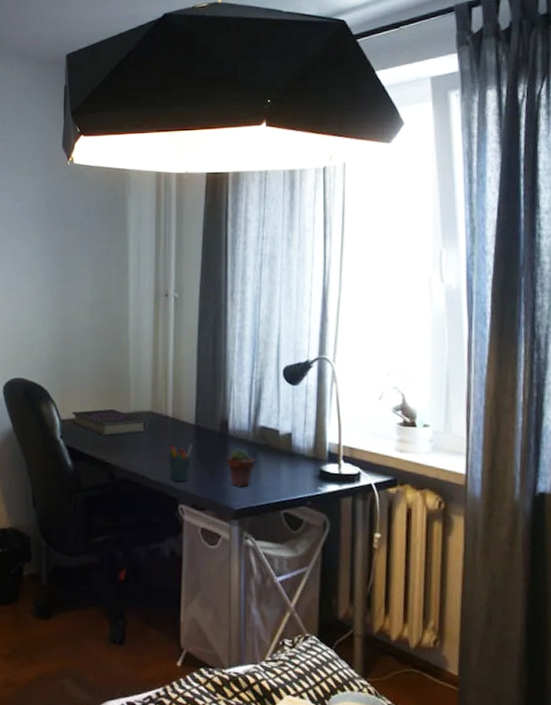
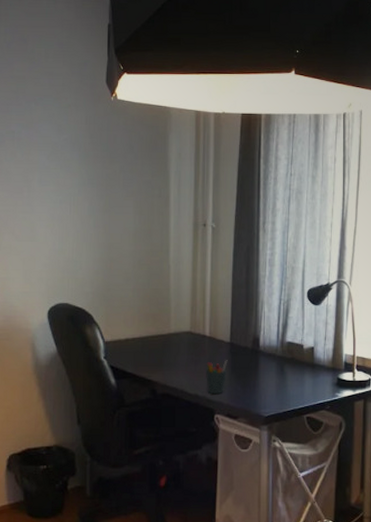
book: present [72,408,148,436] -> none [115,330,187,355]
potted succulent: present [226,448,255,488] -> none [257,362,283,397]

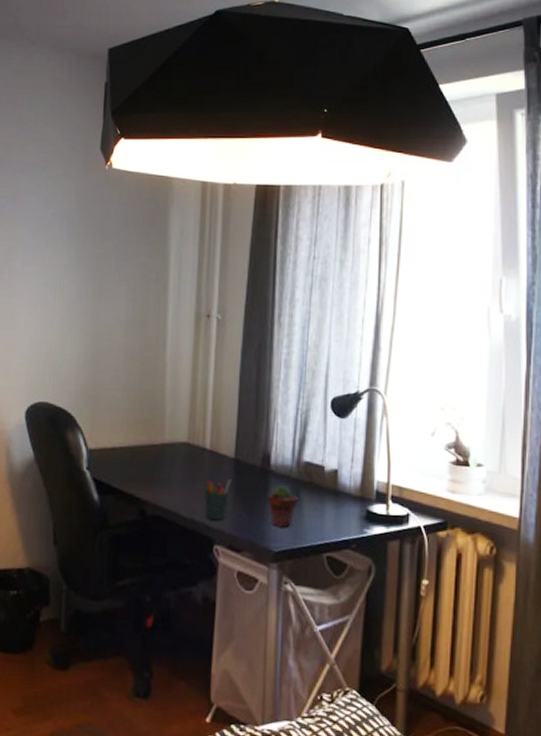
potted succulent: none [257,362,283,397] -> present [267,485,298,528]

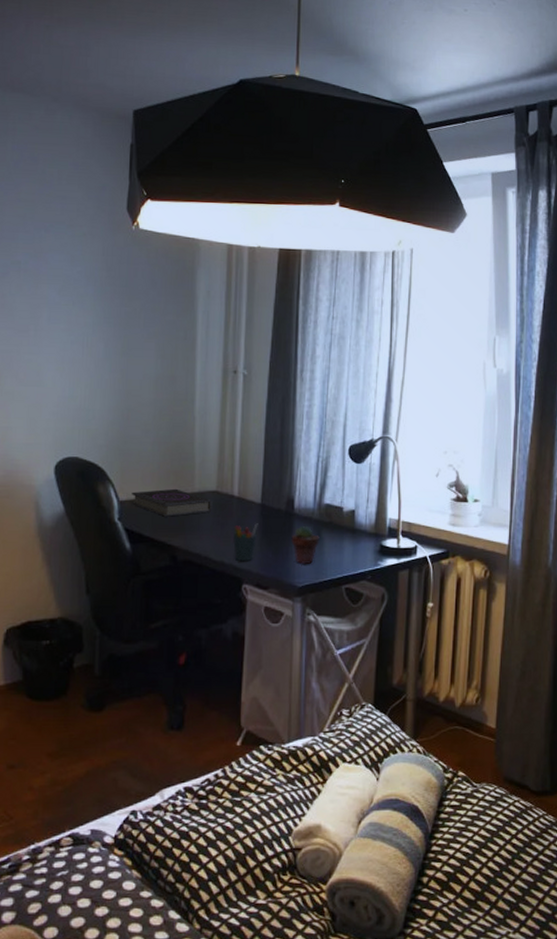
book: none [100,438,183,469] -> present [131,488,212,517]

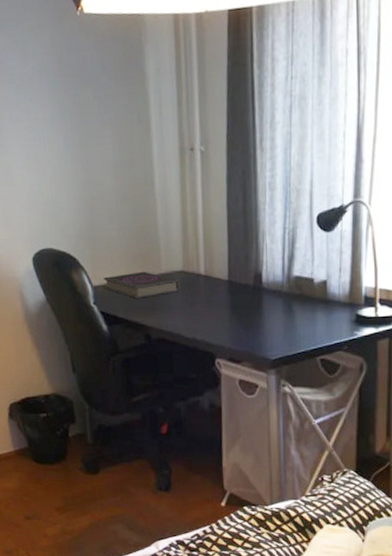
pen holder: present [232,523,258,562] -> none [202,300,227,338]
potted succulent: present [291,526,320,565] -> none [261,300,291,338]

